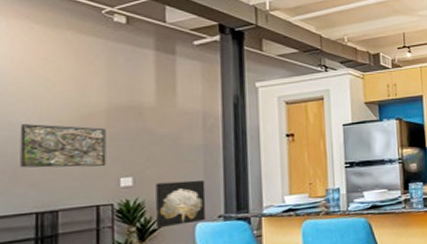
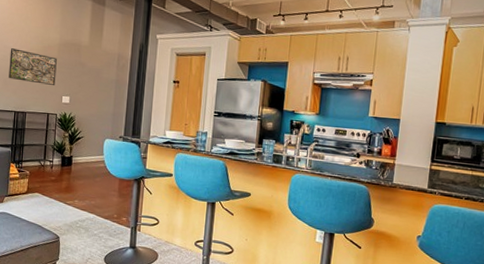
wall art: present [155,179,206,229] -> none [80,104,114,138]

